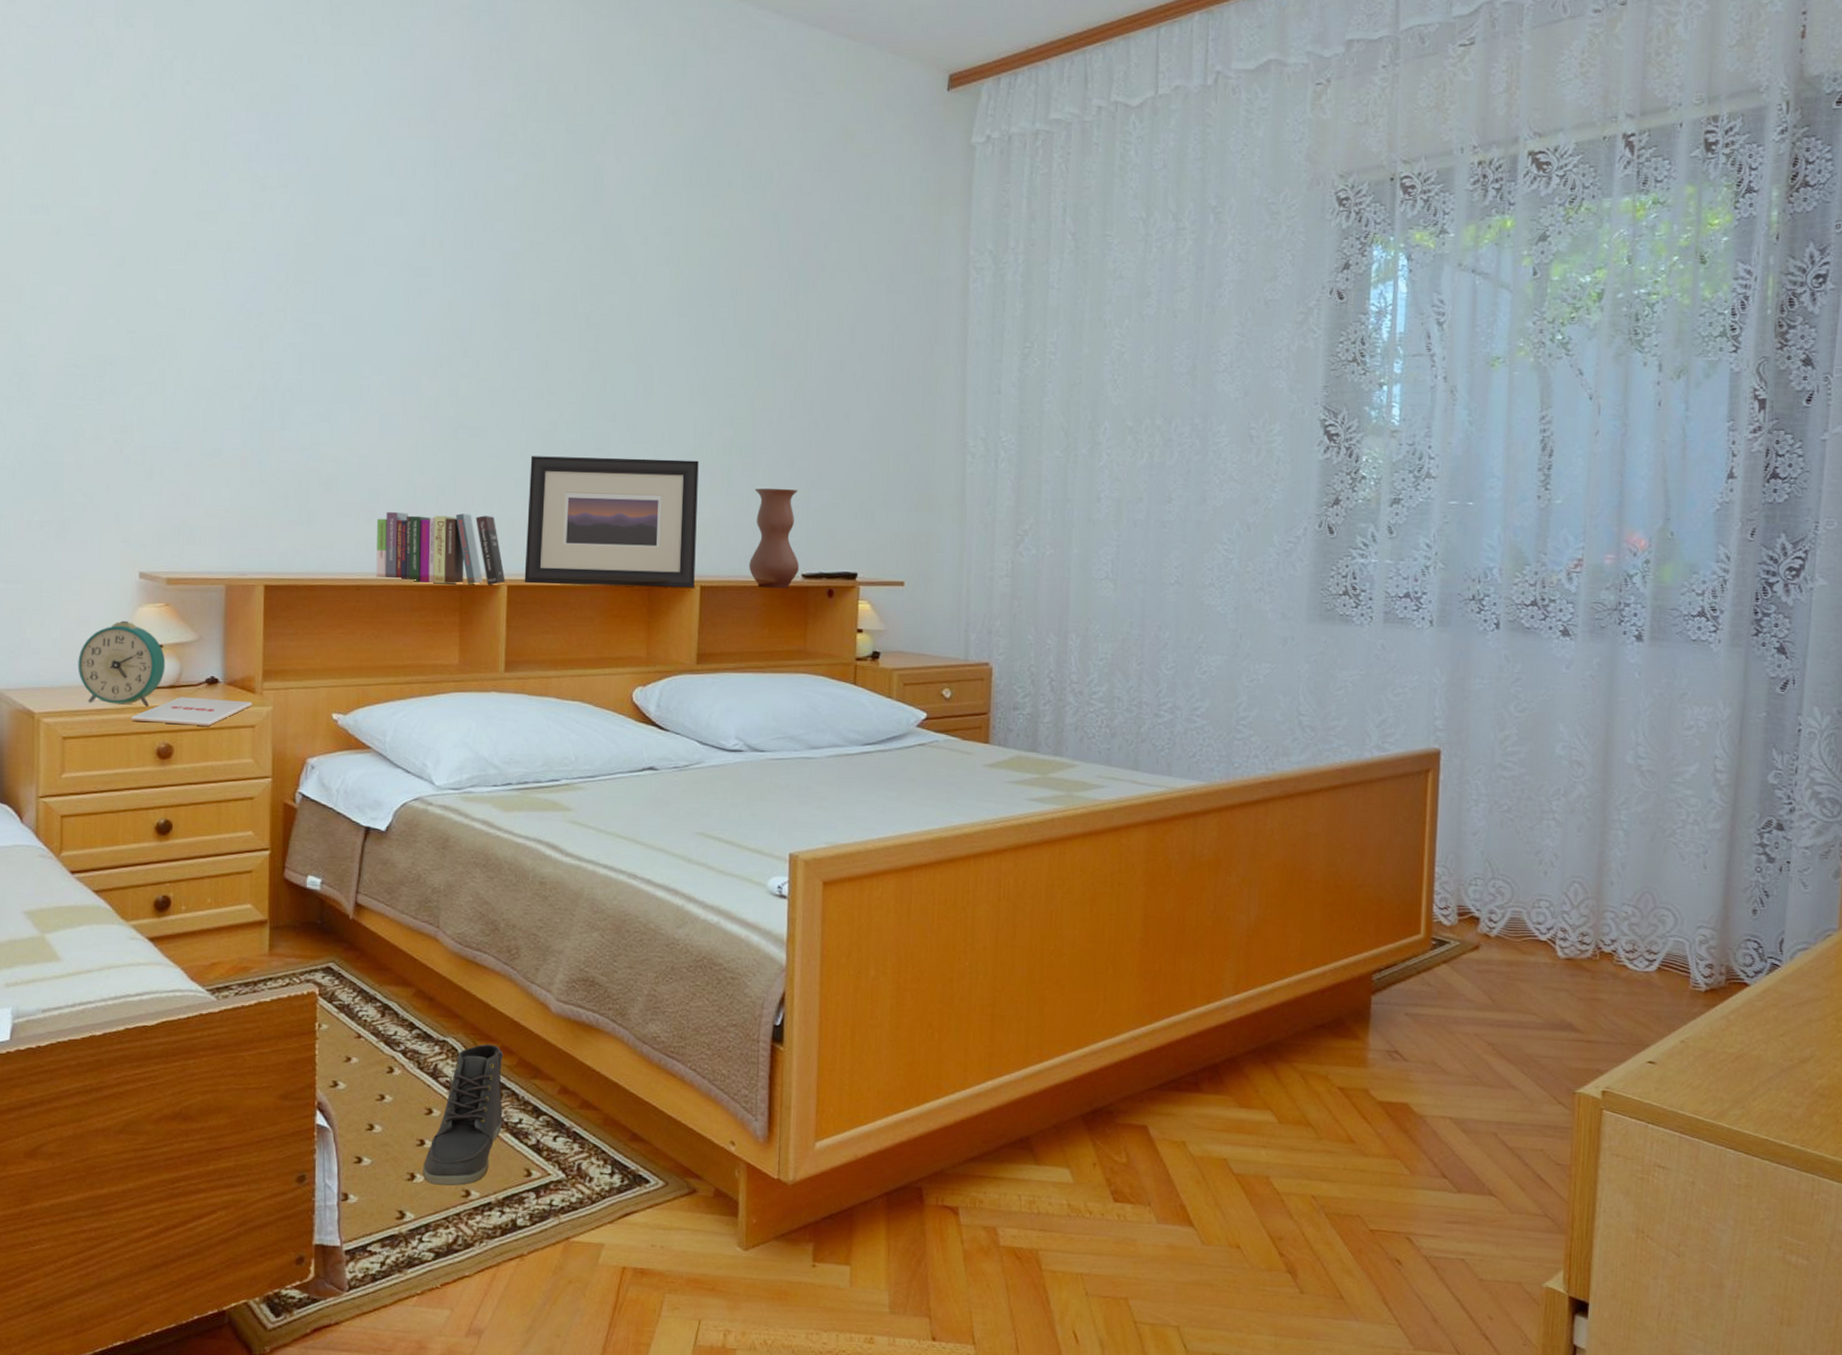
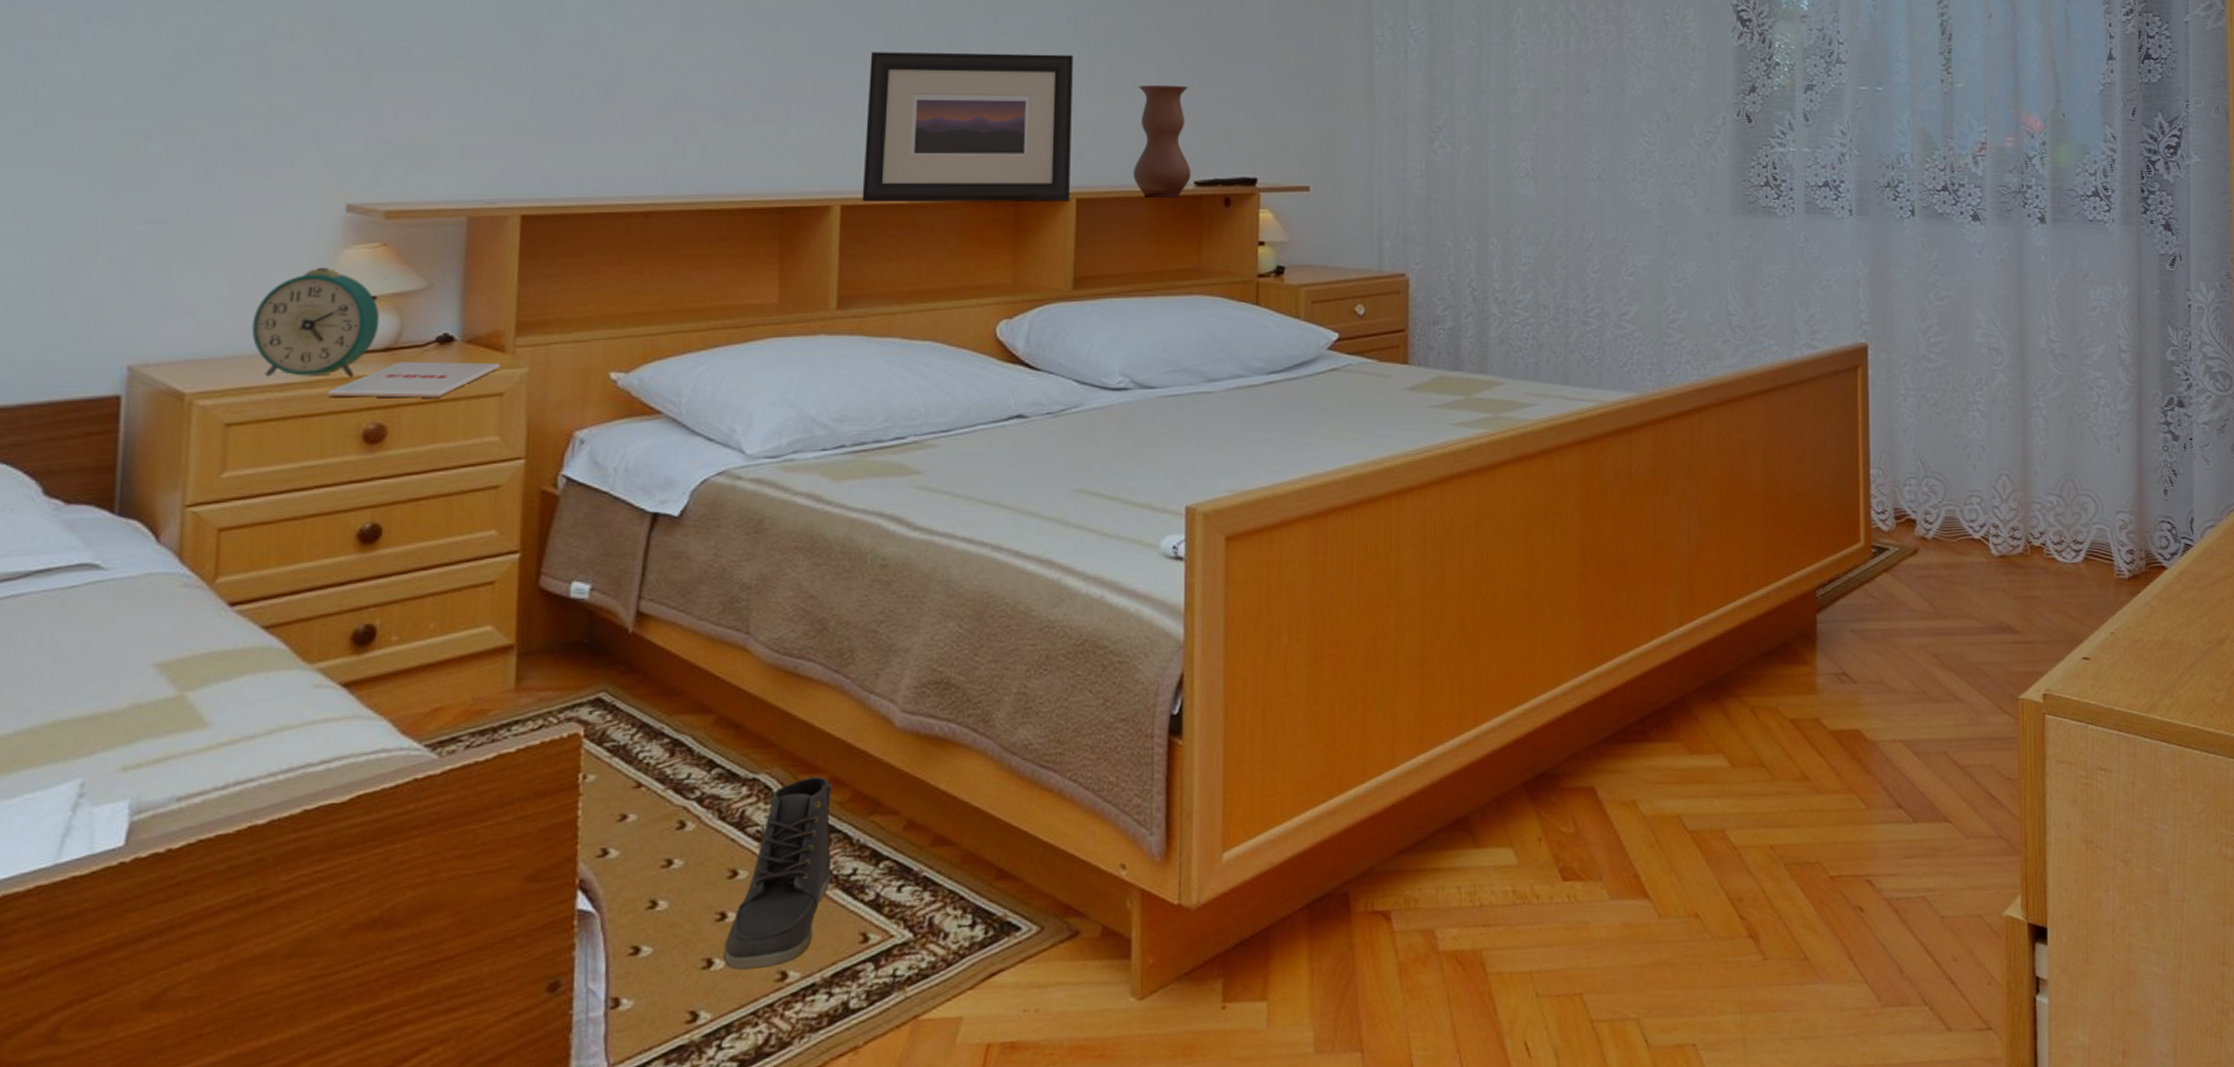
books: present [376,512,506,586] -> none [671,121,839,207]

